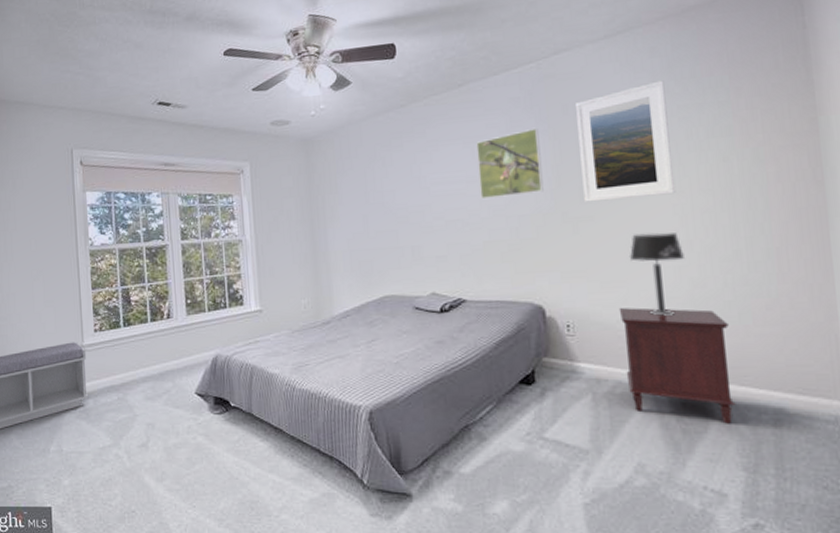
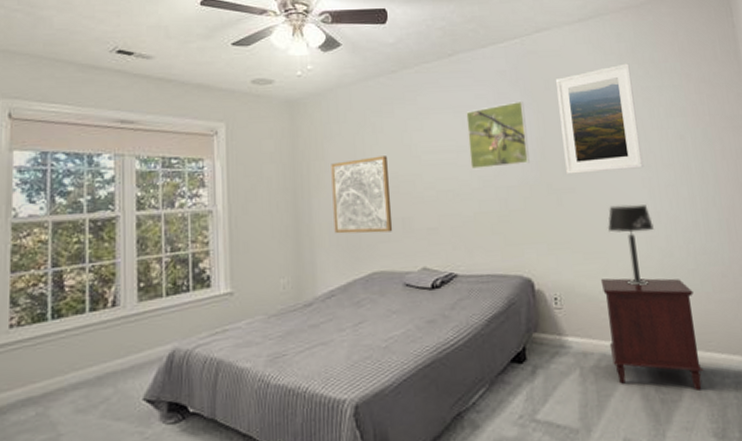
wall art: none [344,188,403,261] -> present [331,156,393,234]

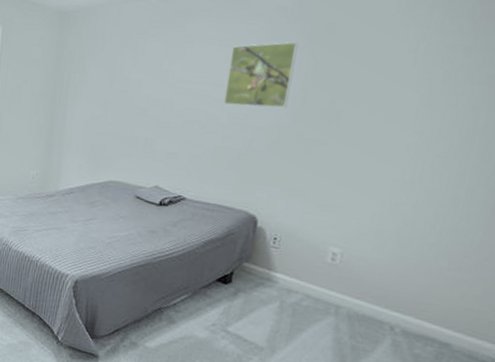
wall art: present [331,156,393,234] -> none [82,77,143,149]
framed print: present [556,63,644,175] -> none [324,14,441,133]
nightstand: present [600,278,704,391] -> none [314,231,425,349]
table lamp: present [607,204,654,286] -> none [350,165,405,247]

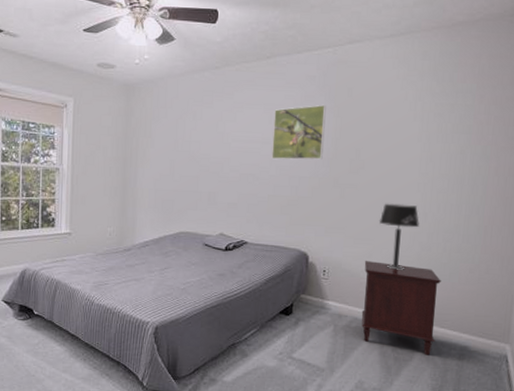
nightstand: none [314,231,425,349] -> present [361,261,441,355]
table lamp: none [350,165,405,247] -> present [379,203,419,270]

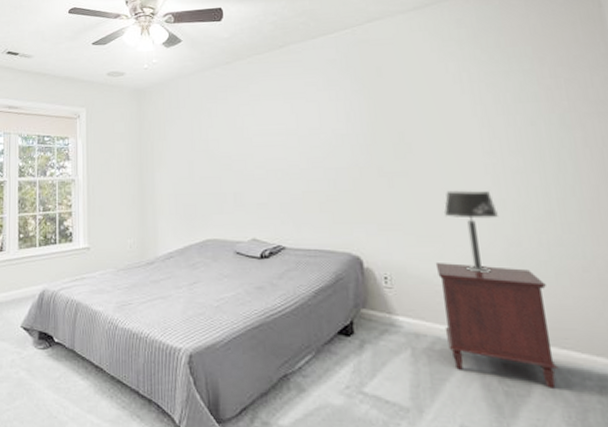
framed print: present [271,104,326,160] -> none [296,87,360,152]

